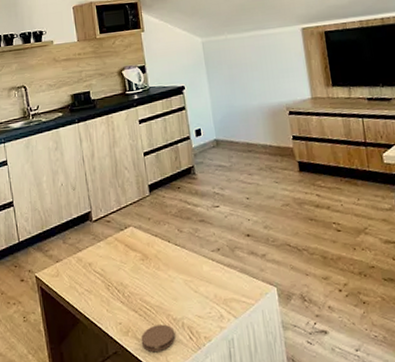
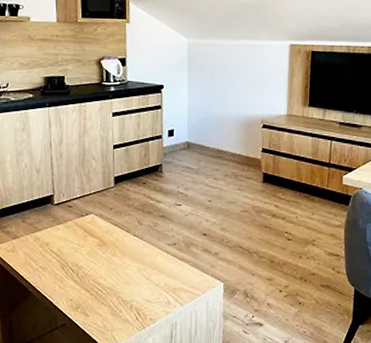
coaster: present [141,324,176,353] -> none [89,304,123,328]

